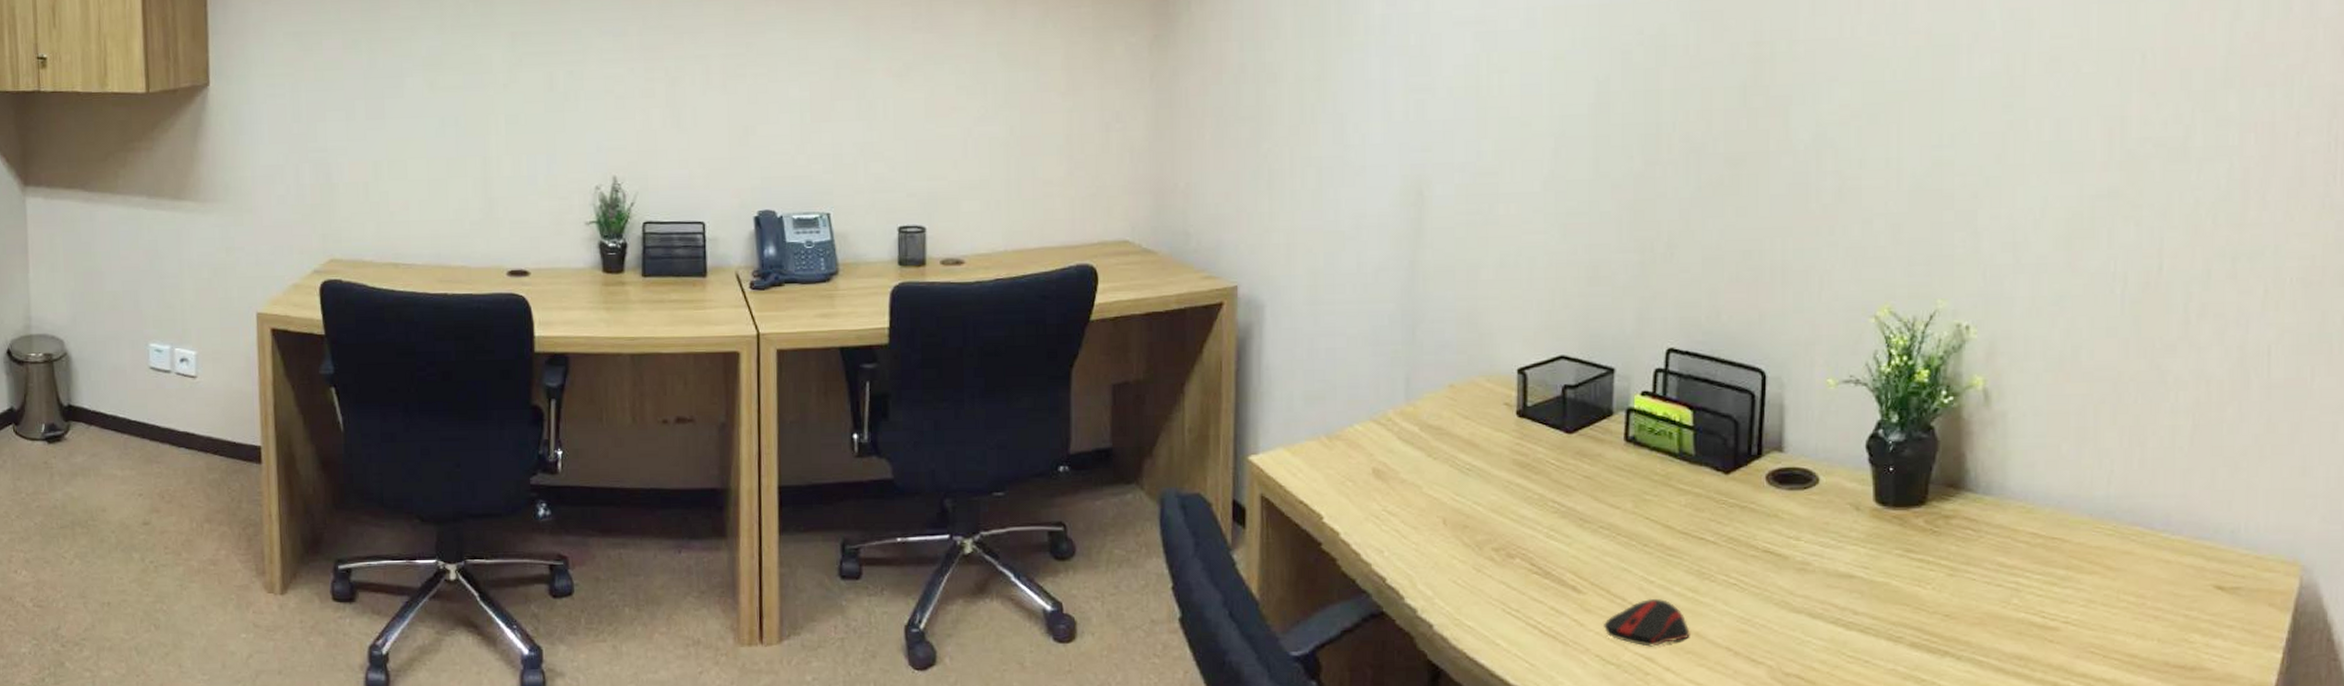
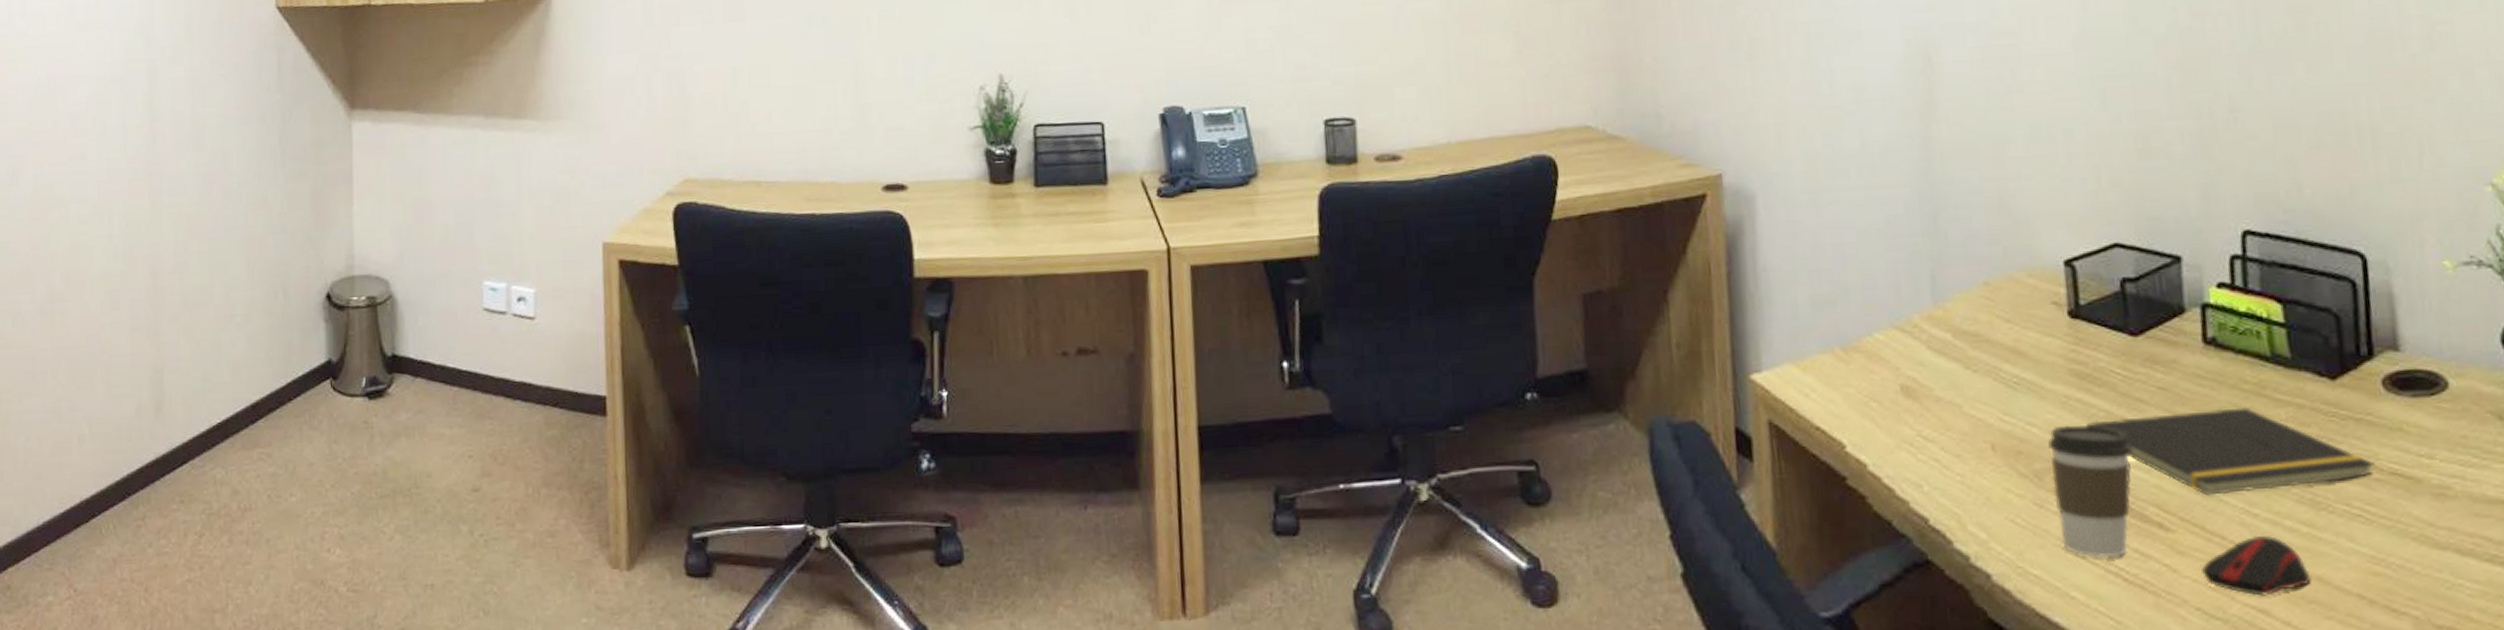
coffee cup: none [1490,505,1557,614] -> present [2048,425,2132,559]
notepad: none [1523,494,1753,565] -> present [2086,407,2376,496]

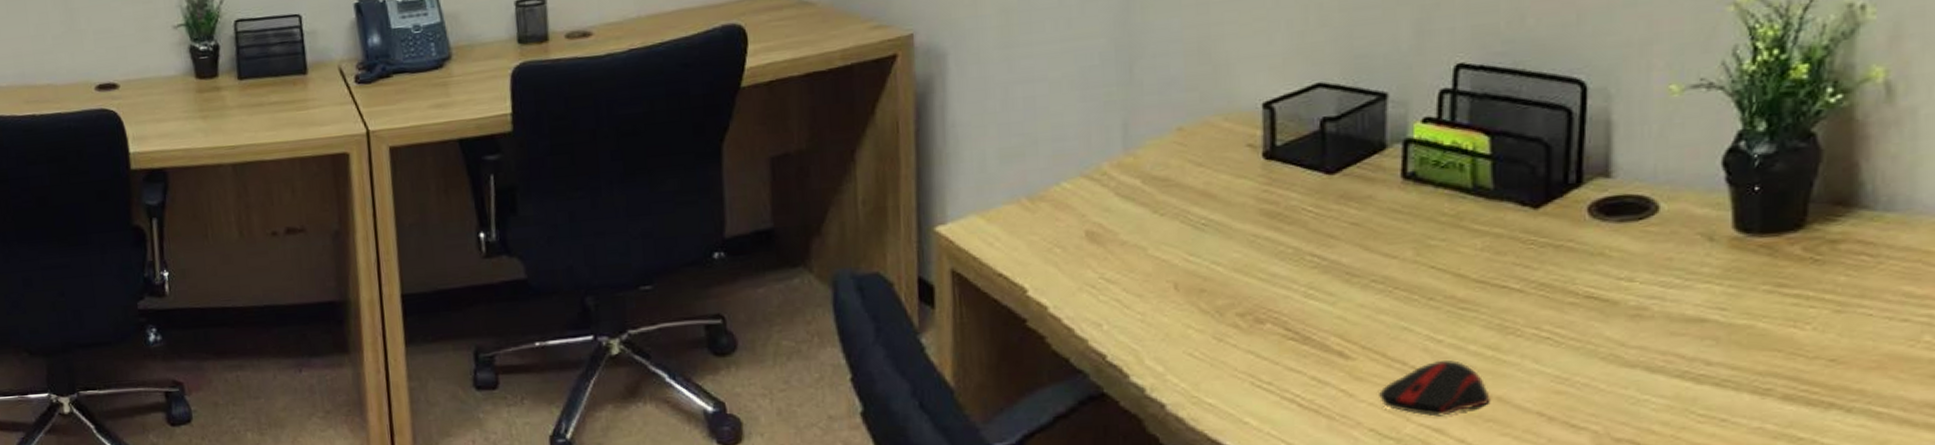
coffee cup: present [2048,425,2132,559] -> none [1232,262,1318,387]
notepad: present [2086,407,2376,496] -> none [1273,239,1572,325]

